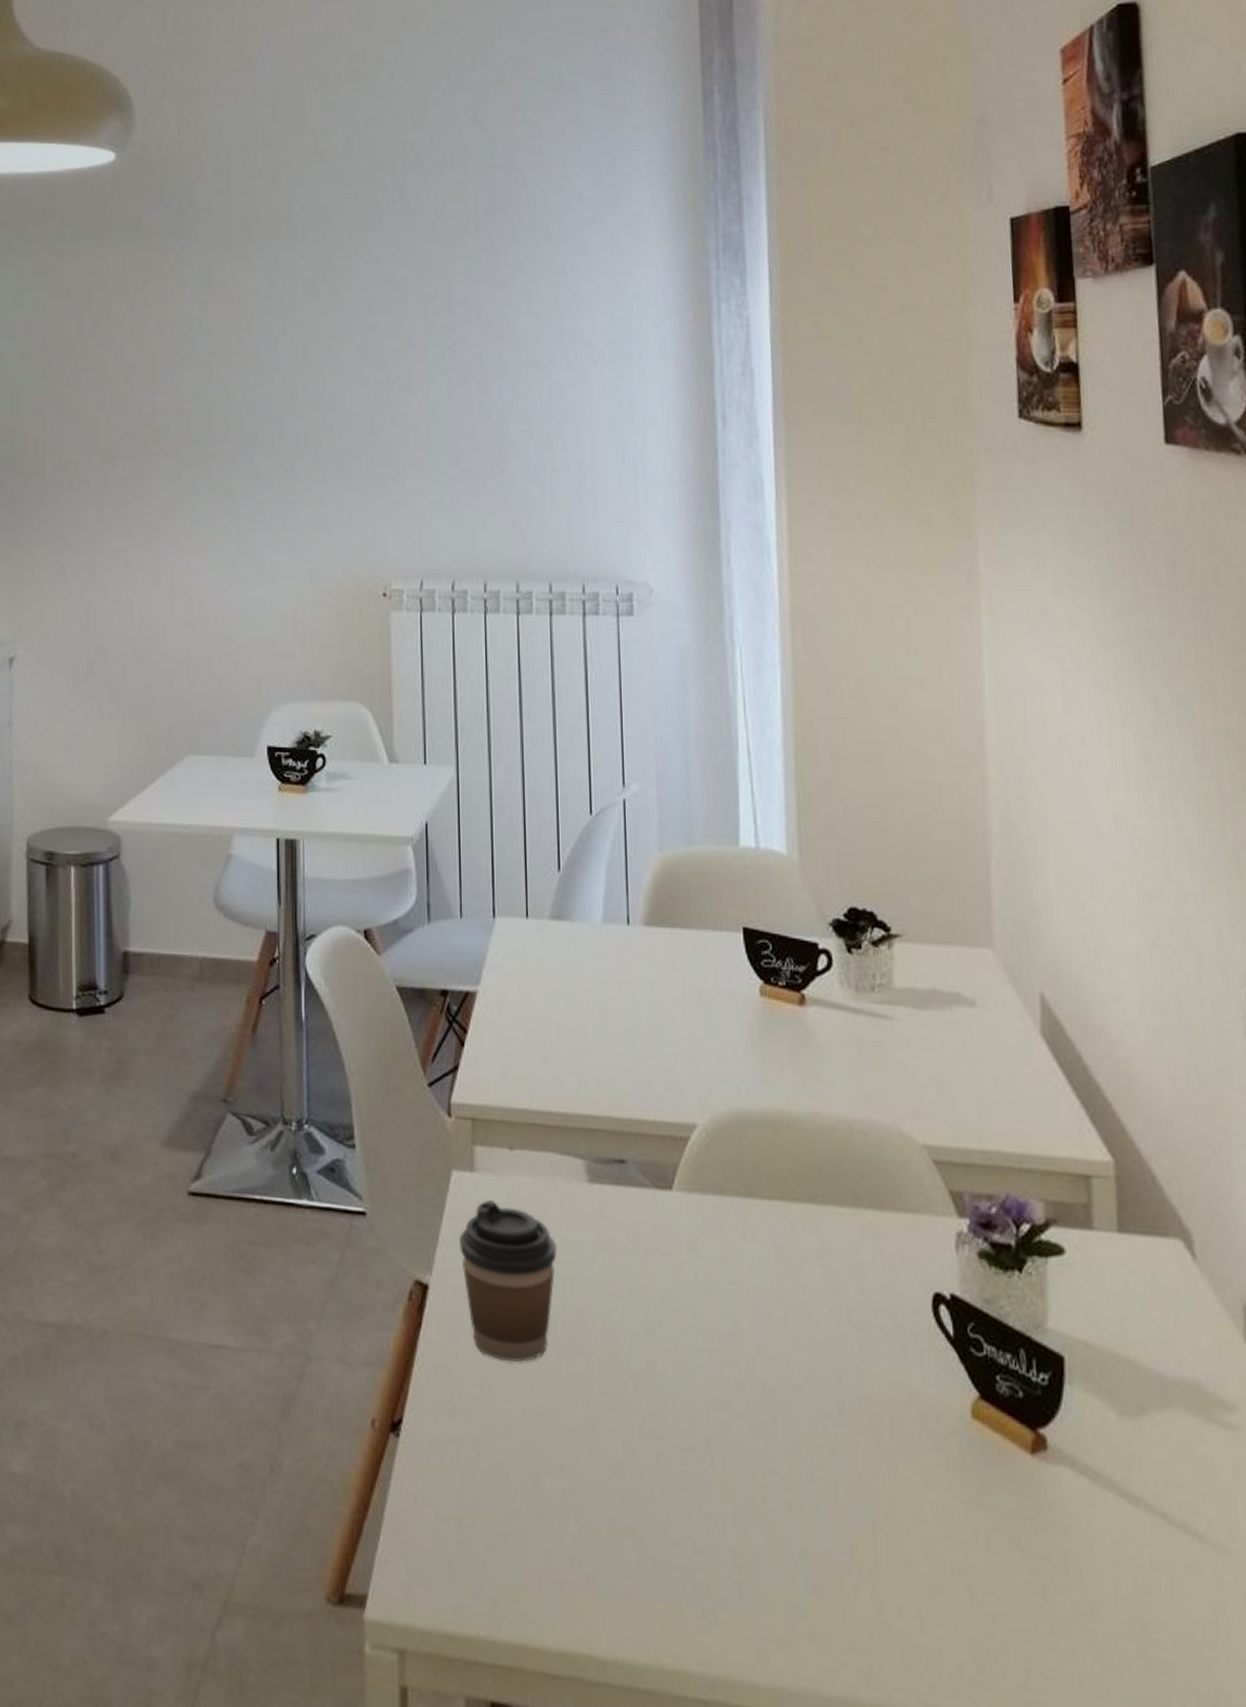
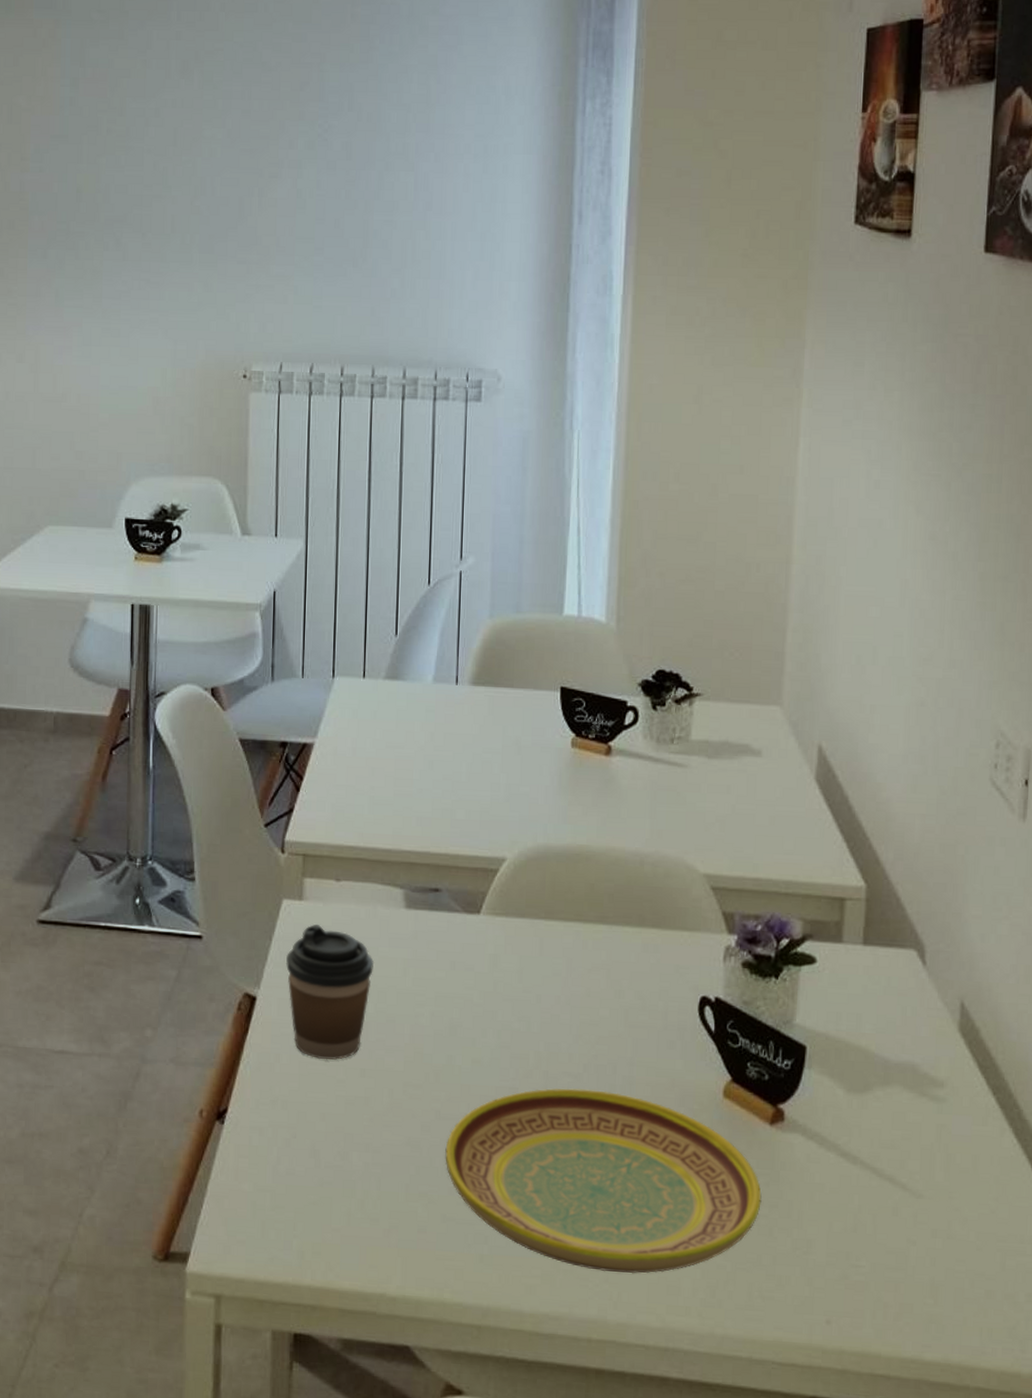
plate: none [652,1402,1031,1641] -> present [445,1088,762,1274]

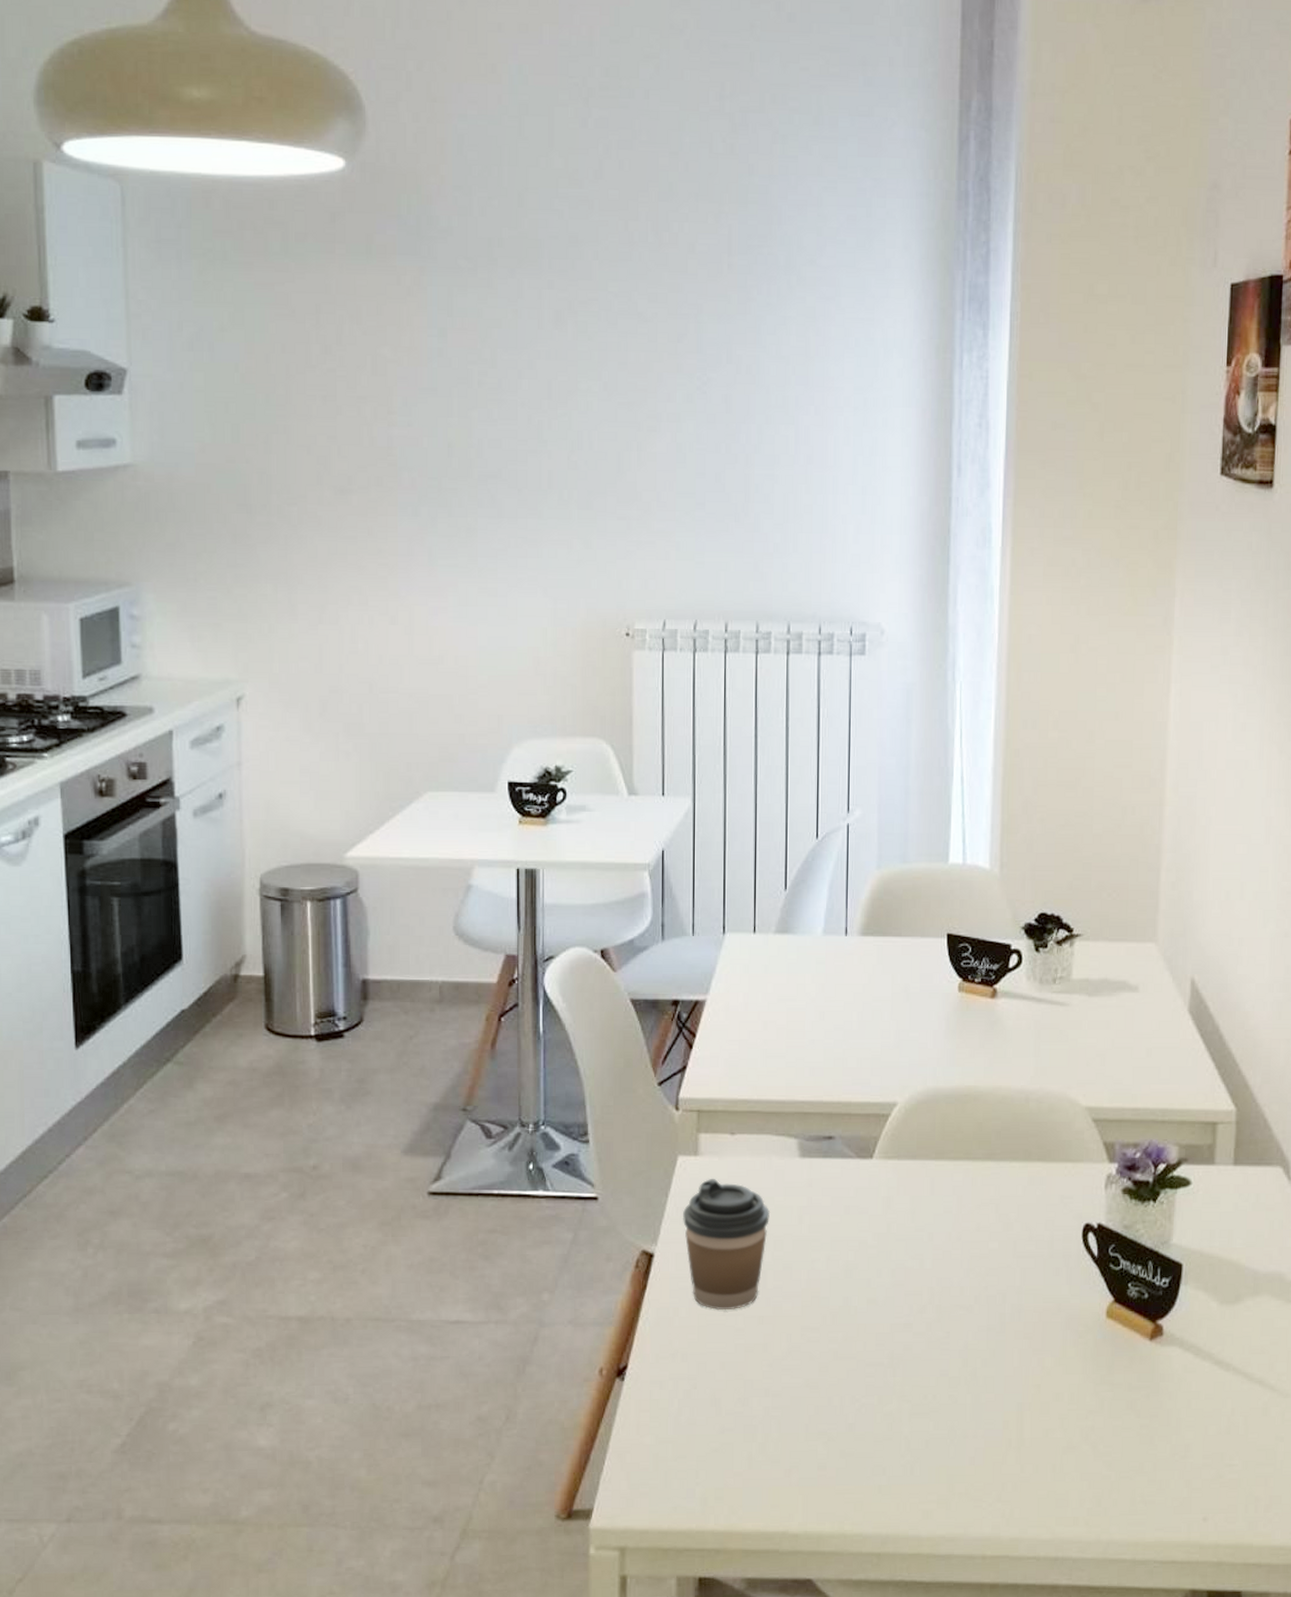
plate: present [445,1088,762,1274] -> none [843,1320,1143,1492]

